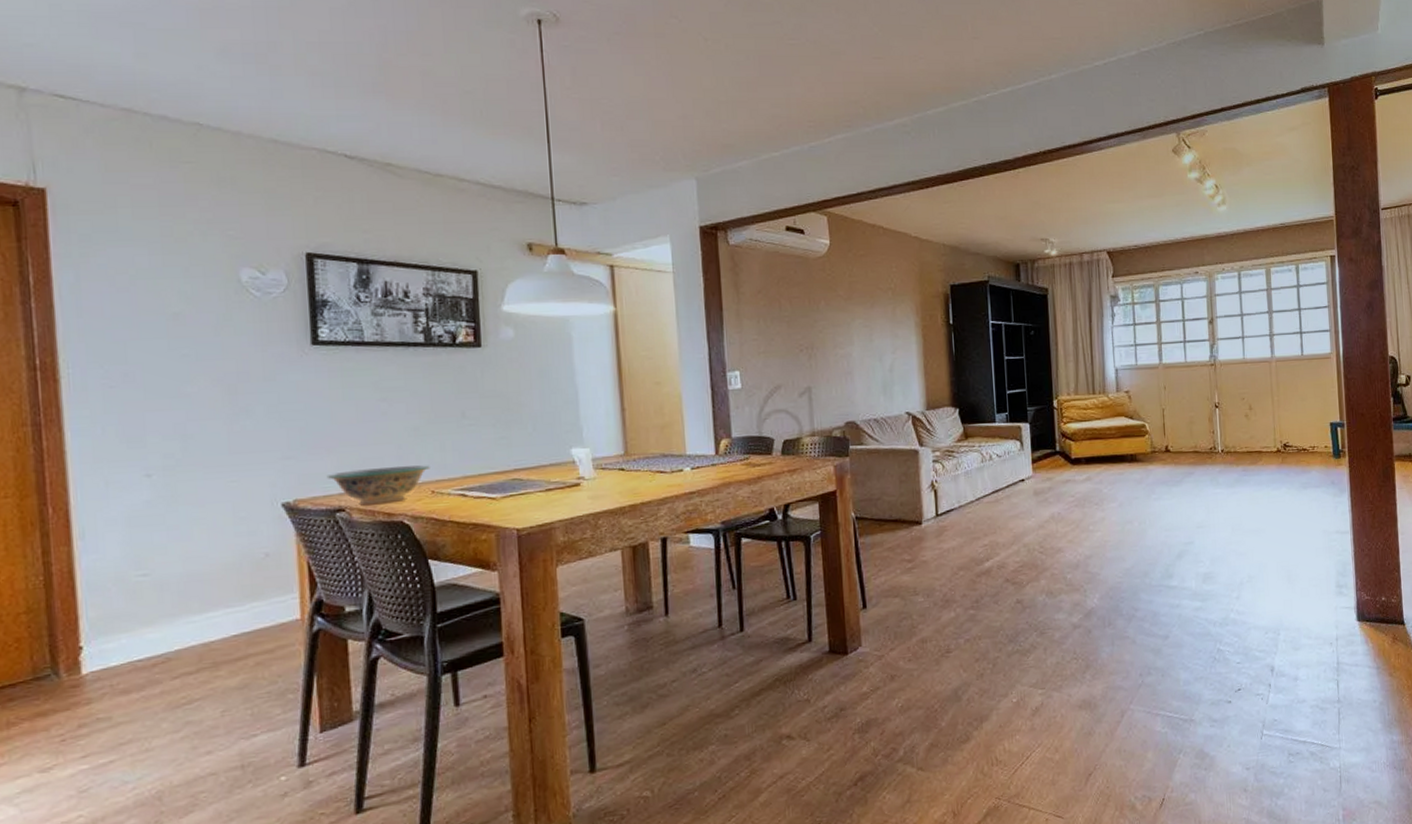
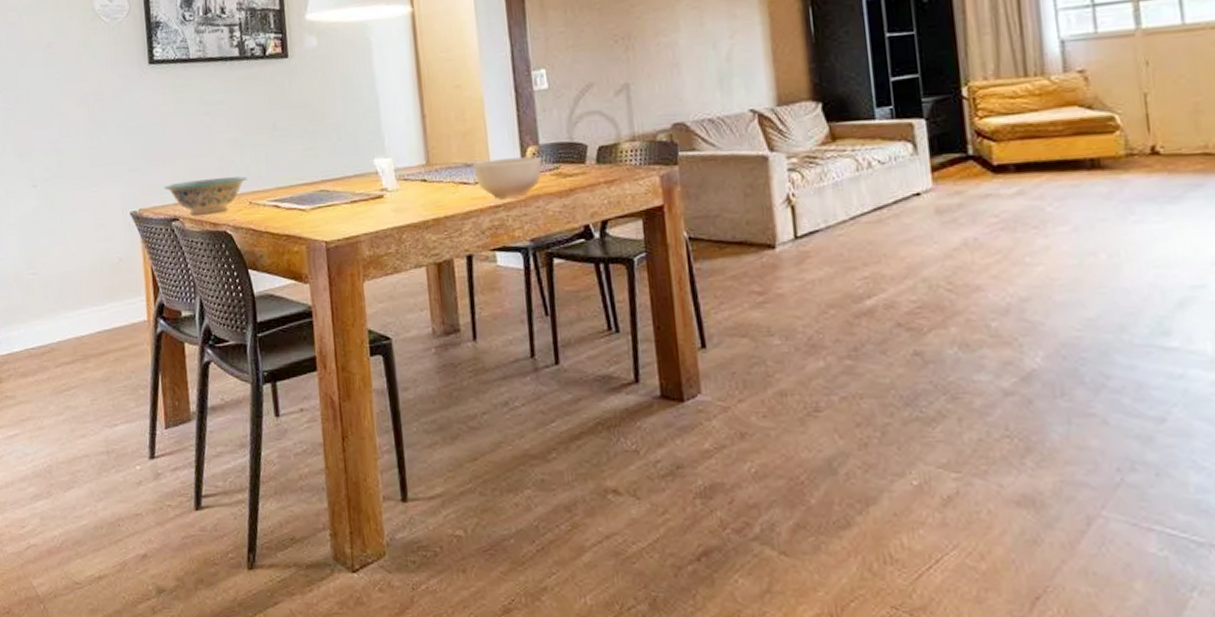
bowl: none [669,448,734,486] -> present [472,156,542,199]

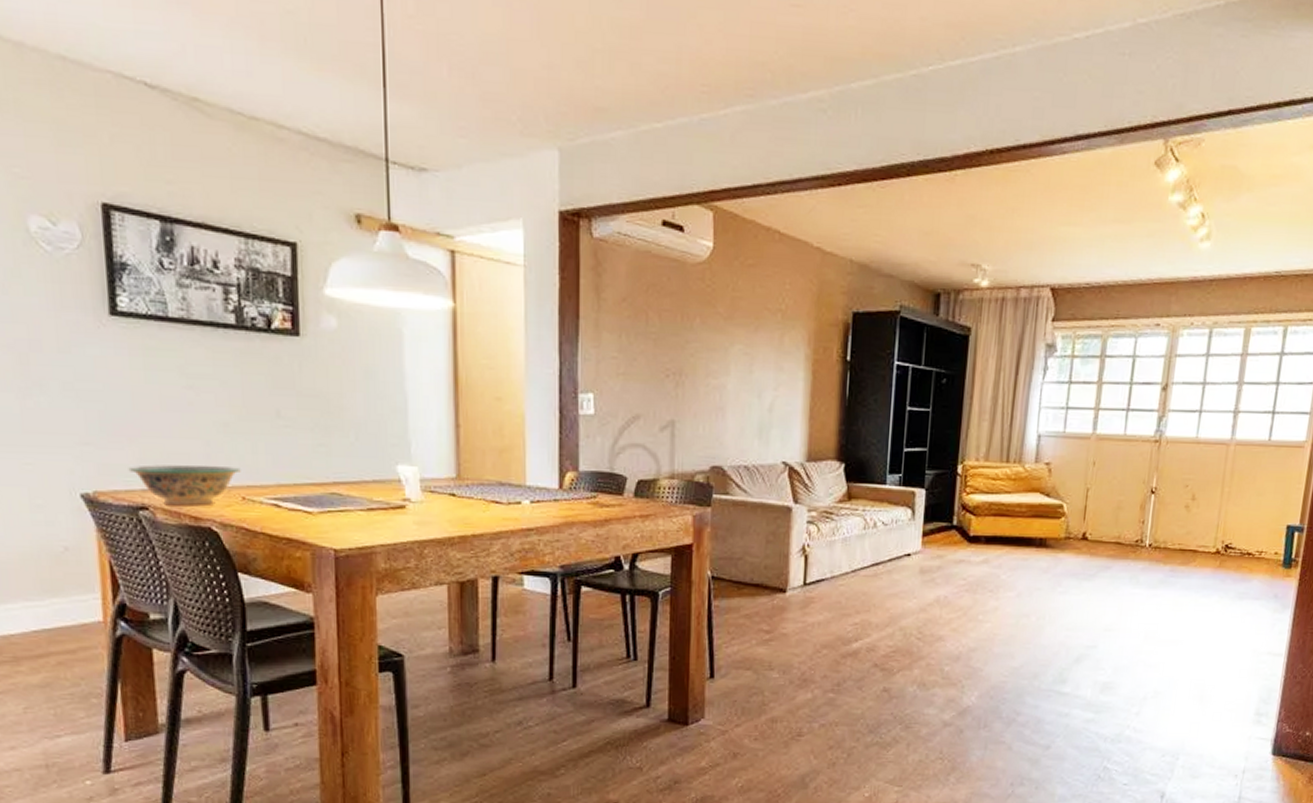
bowl: present [472,156,542,199] -> none [507,481,580,523]

